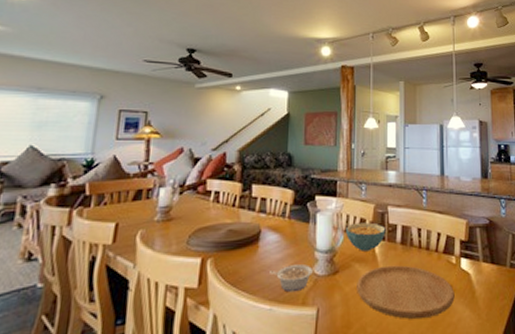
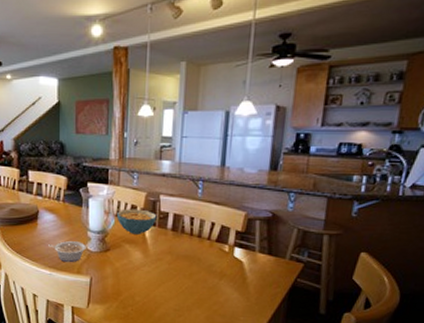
cutting board: present [357,265,455,320] -> none [126,248,224,296]

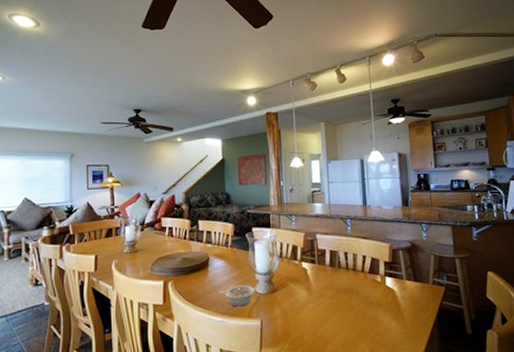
cereal bowl: present [117,209,157,234] -> none [281,248,316,273]

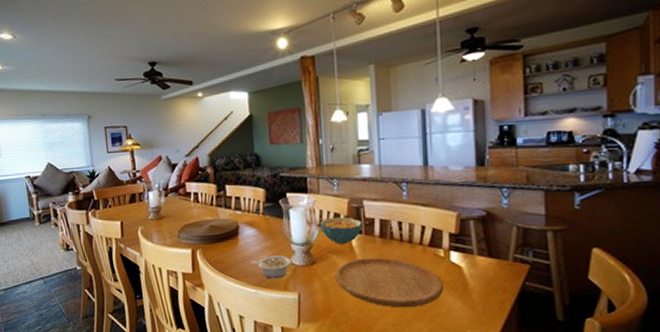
cereal bowl: none [281,248,316,273] -> present [320,217,362,244]
cutting board: none [293,284,381,329] -> present [335,257,443,308]

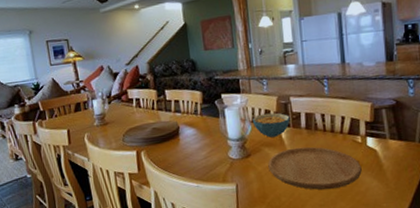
legume: present [251,256,291,279] -> none [192,151,228,173]

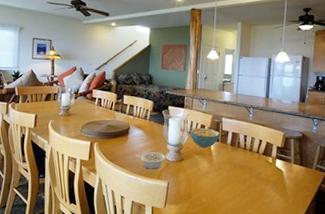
legume: none [192,151,228,173] -> present [136,152,166,170]
cutting board: present [268,146,362,190] -> none [196,159,269,198]

